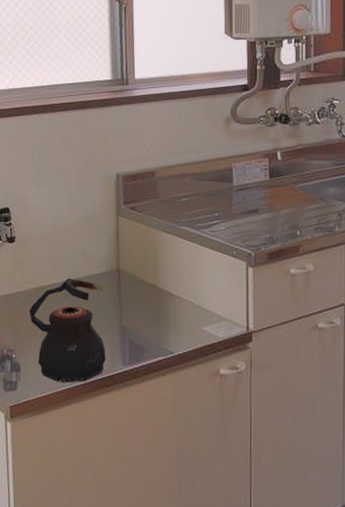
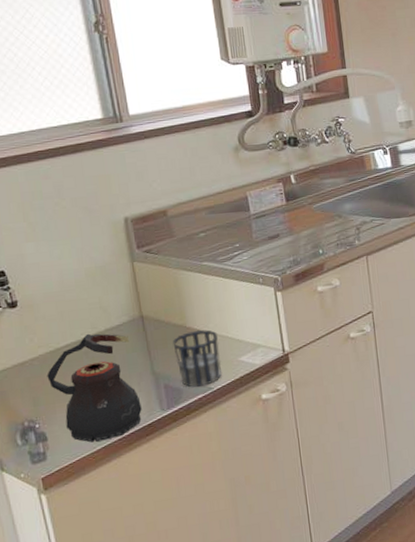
cup: none [143,292,185,349] -> present [172,329,222,387]

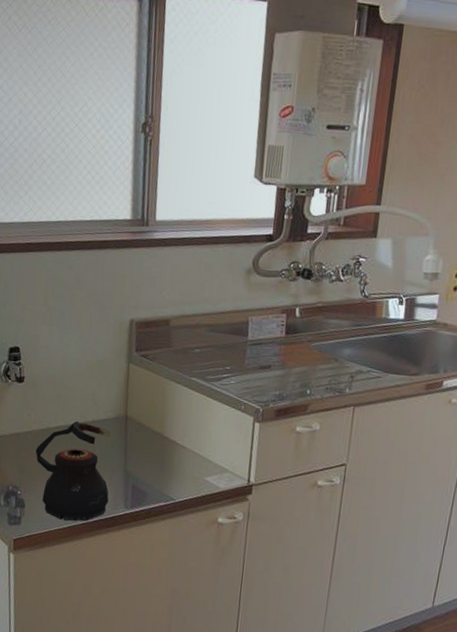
cup: present [172,329,222,387] -> none [148,441,190,495]

